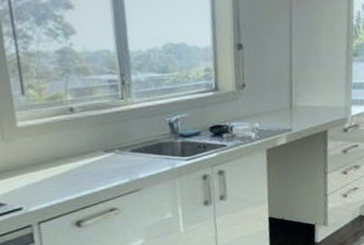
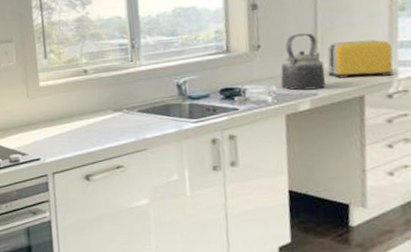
kettle: none [262,73,299,127] -> present [280,33,326,90]
toaster: none [300,81,348,115] -> present [327,39,393,79]

